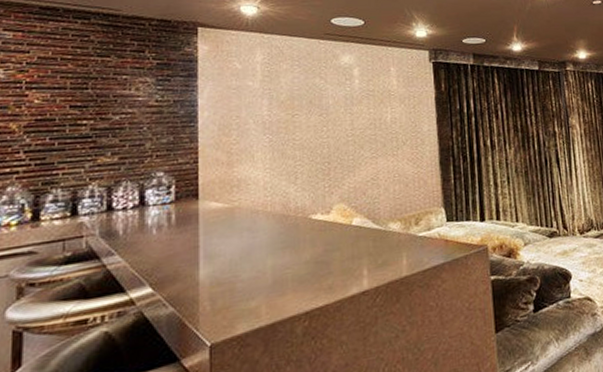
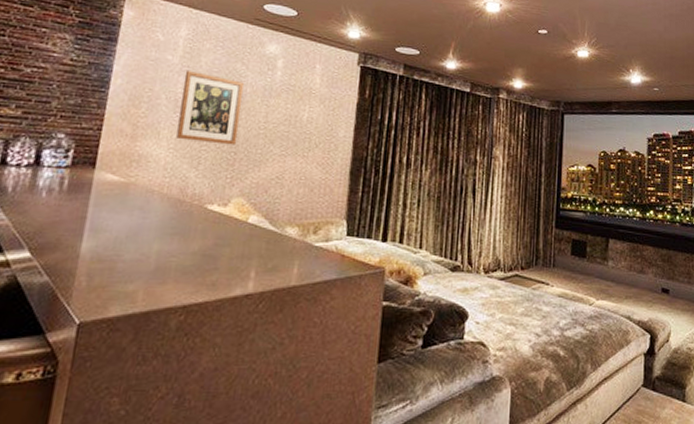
wall art: none [269,93,329,159] -> present [176,71,244,145]

